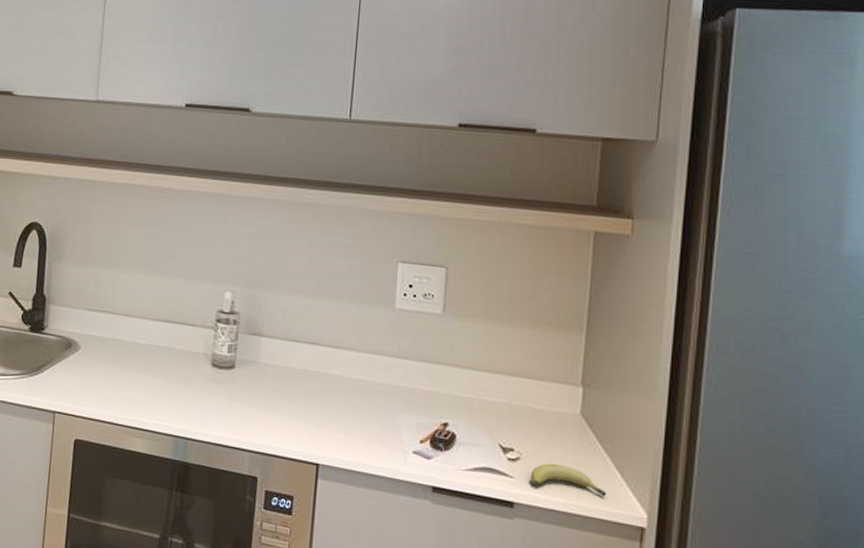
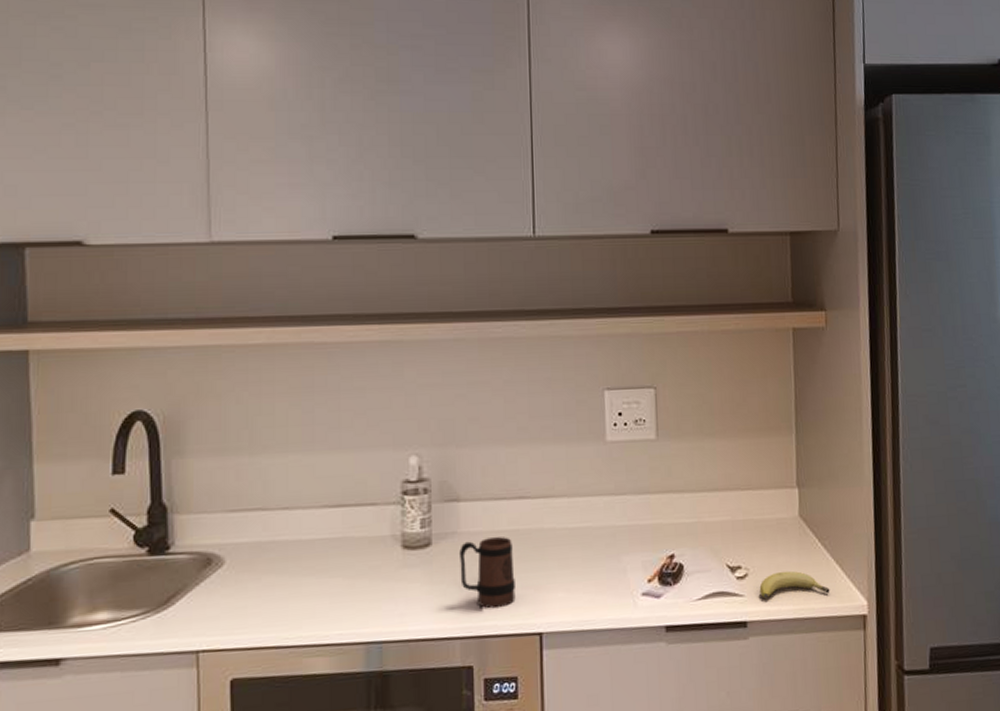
mug: none [255,371,302,434] -> present [459,537,516,609]

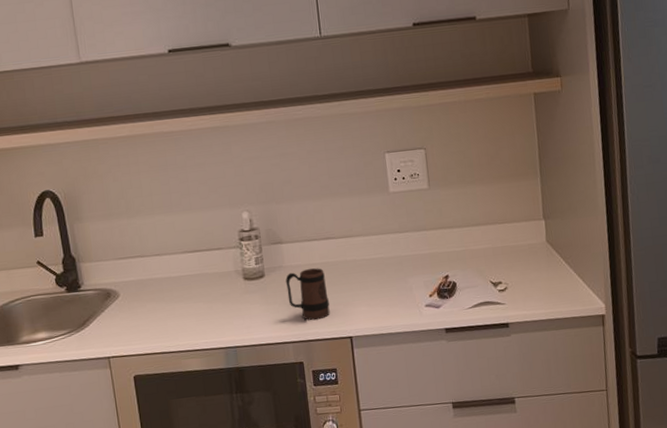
fruit: present [759,570,830,598] -> none [517,283,574,305]

